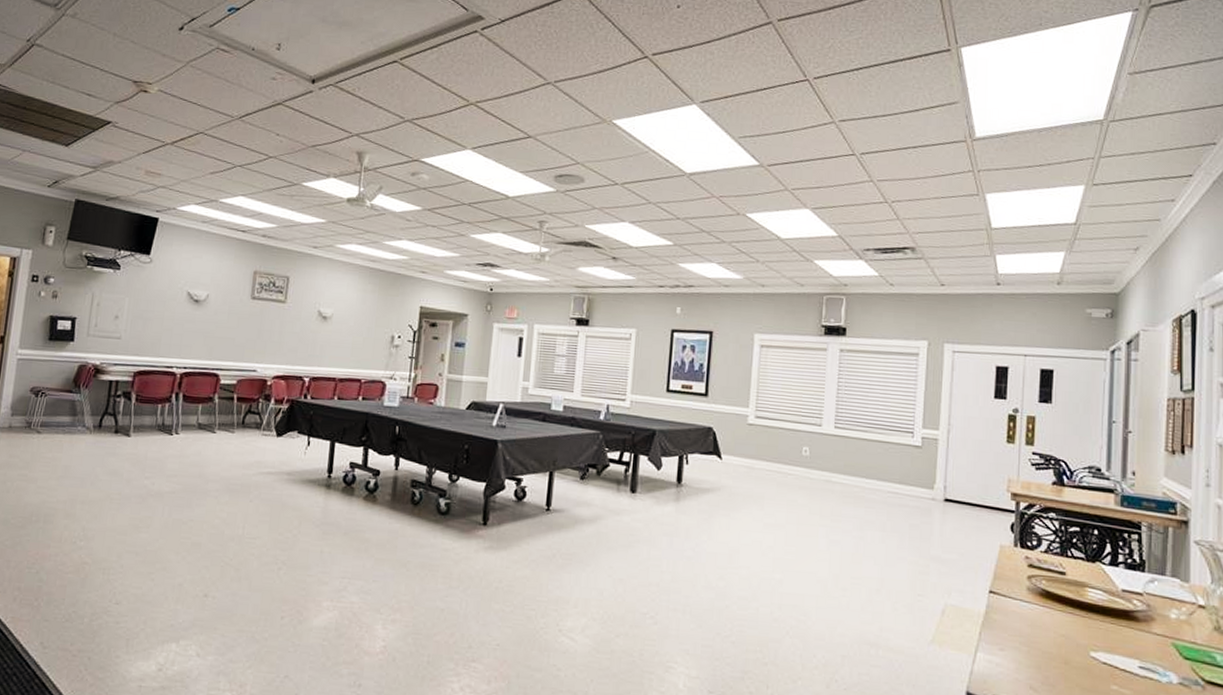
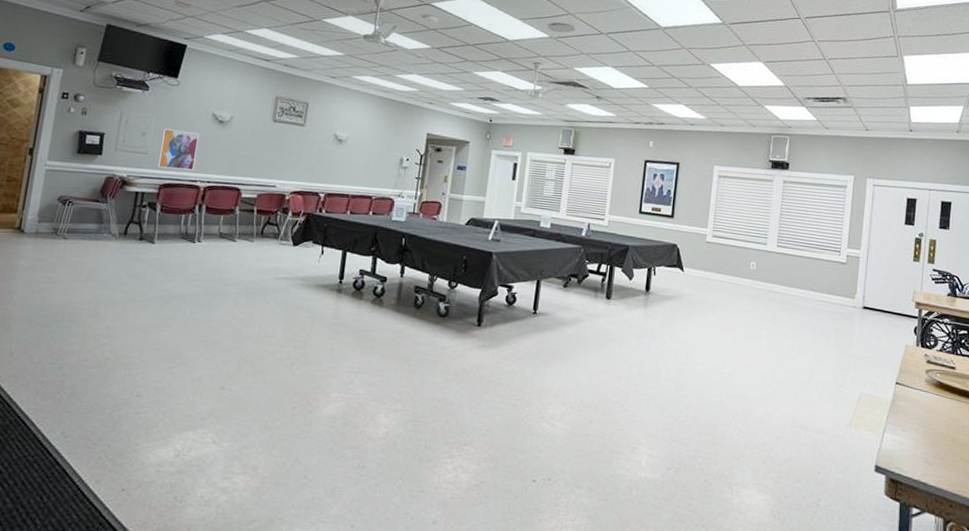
wall art: none [131,310,175,356] -> present [157,128,200,171]

